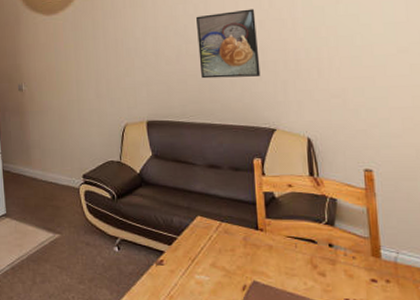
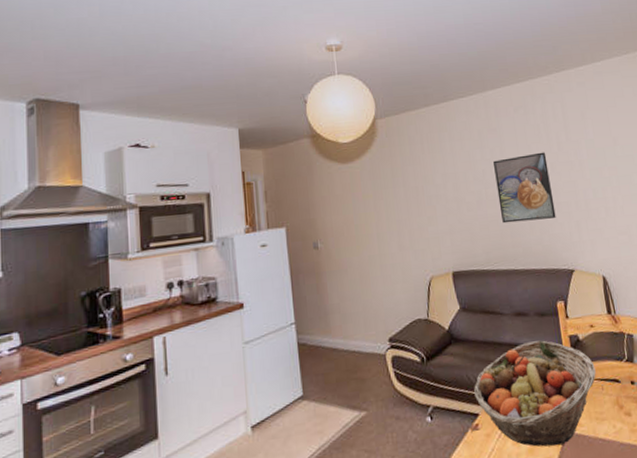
fruit basket: none [160,193,290,292] -> present [473,340,596,447]

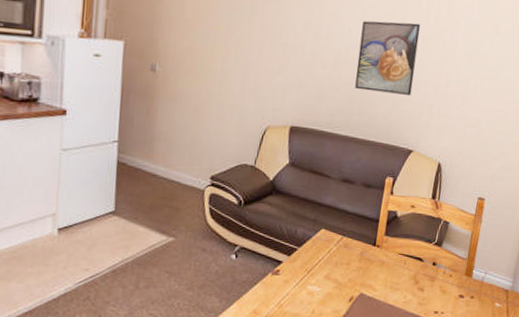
fruit basket: present [473,340,596,447] -> none [282,208,404,303]

